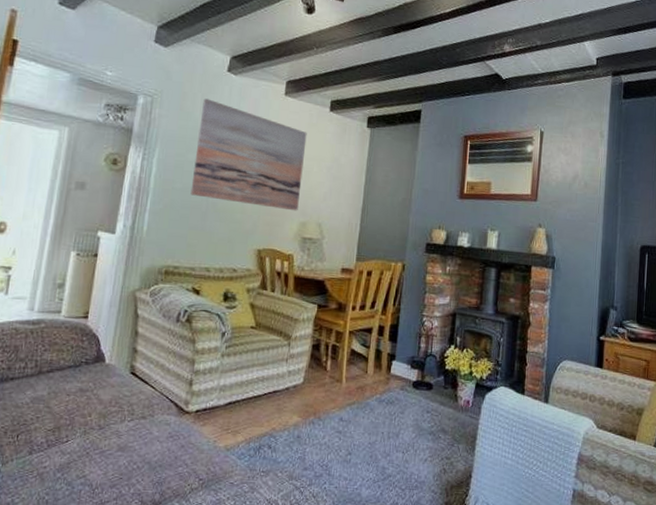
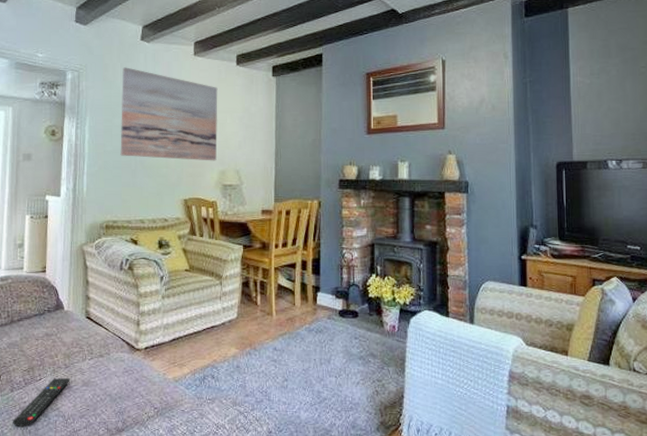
remote control: none [26,441,103,497] -> present [12,378,70,428]

